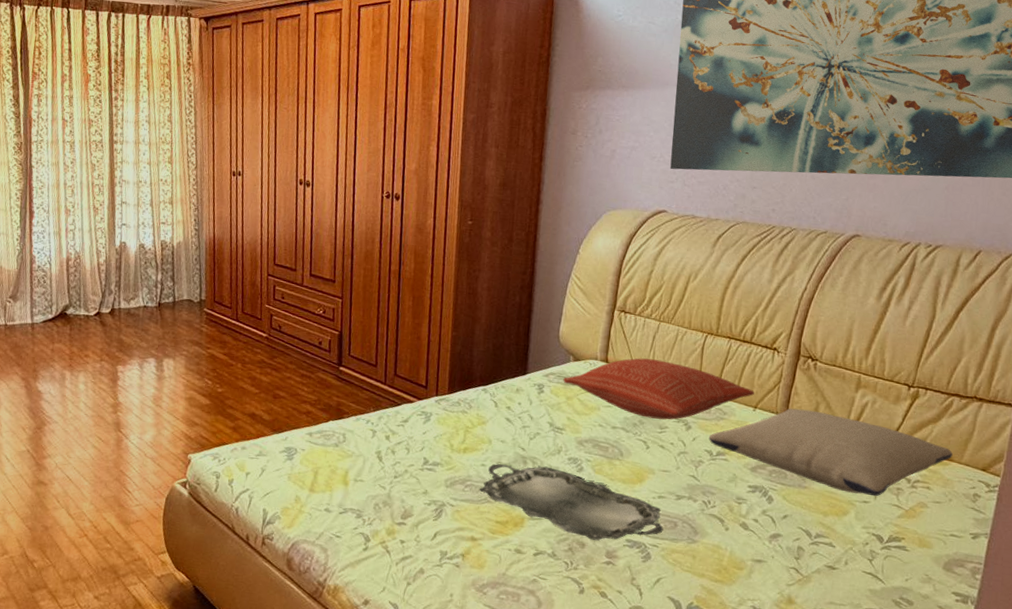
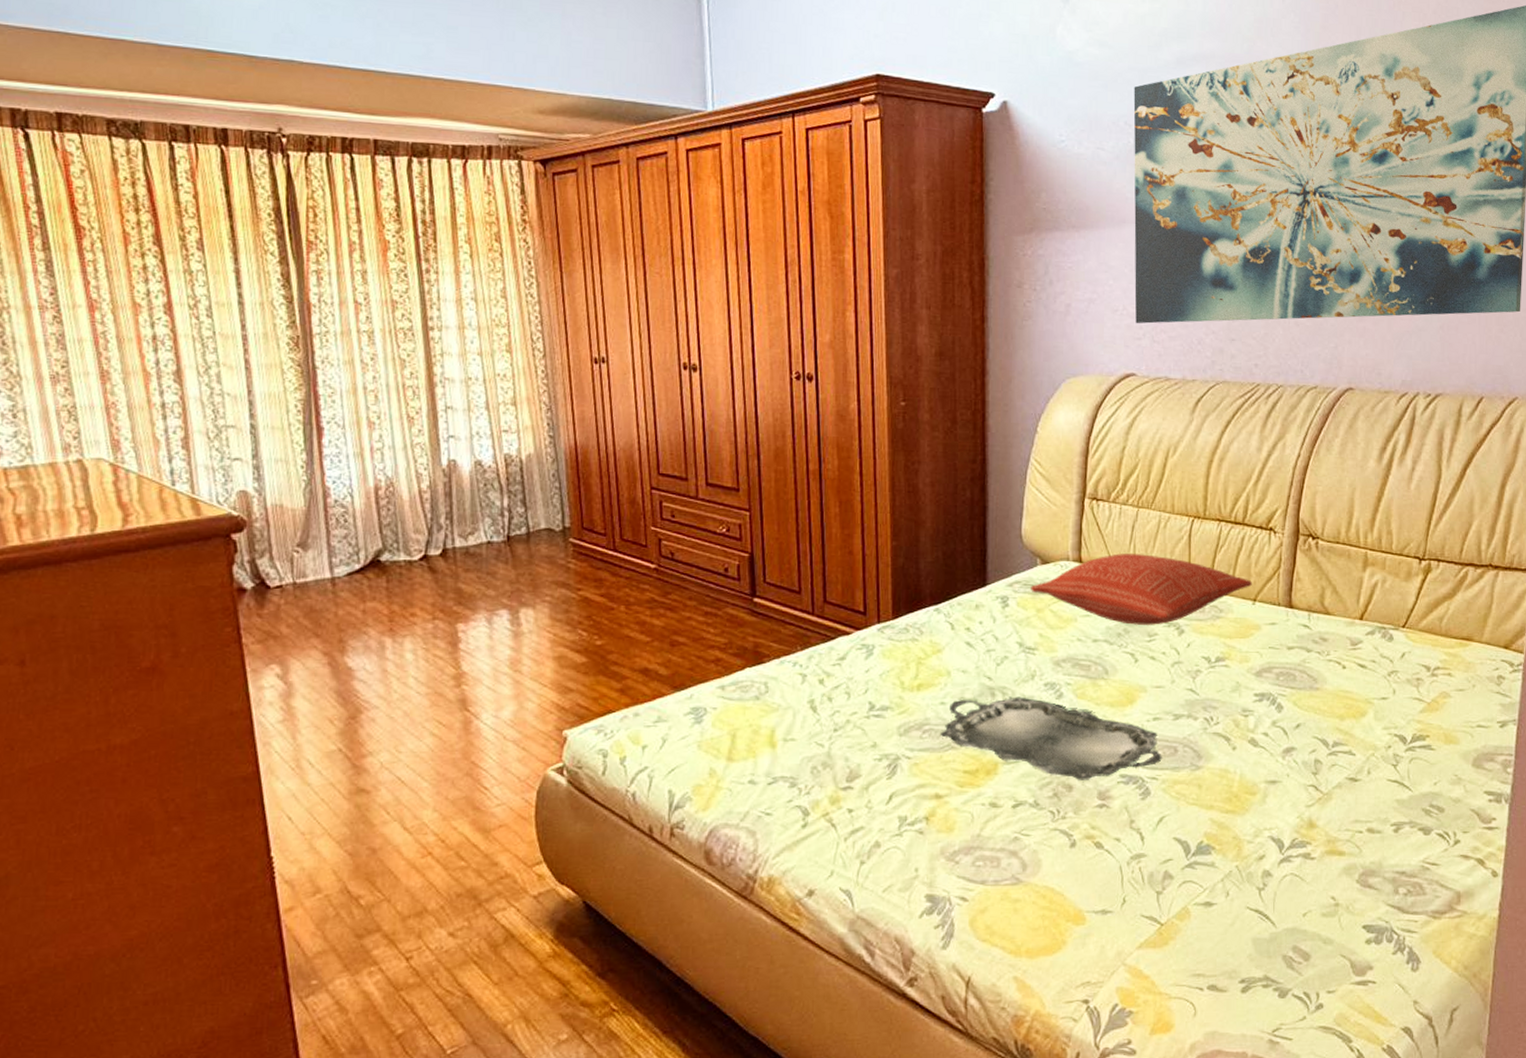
pillow: present [708,408,953,497] -> none [1205,597,1472,691]

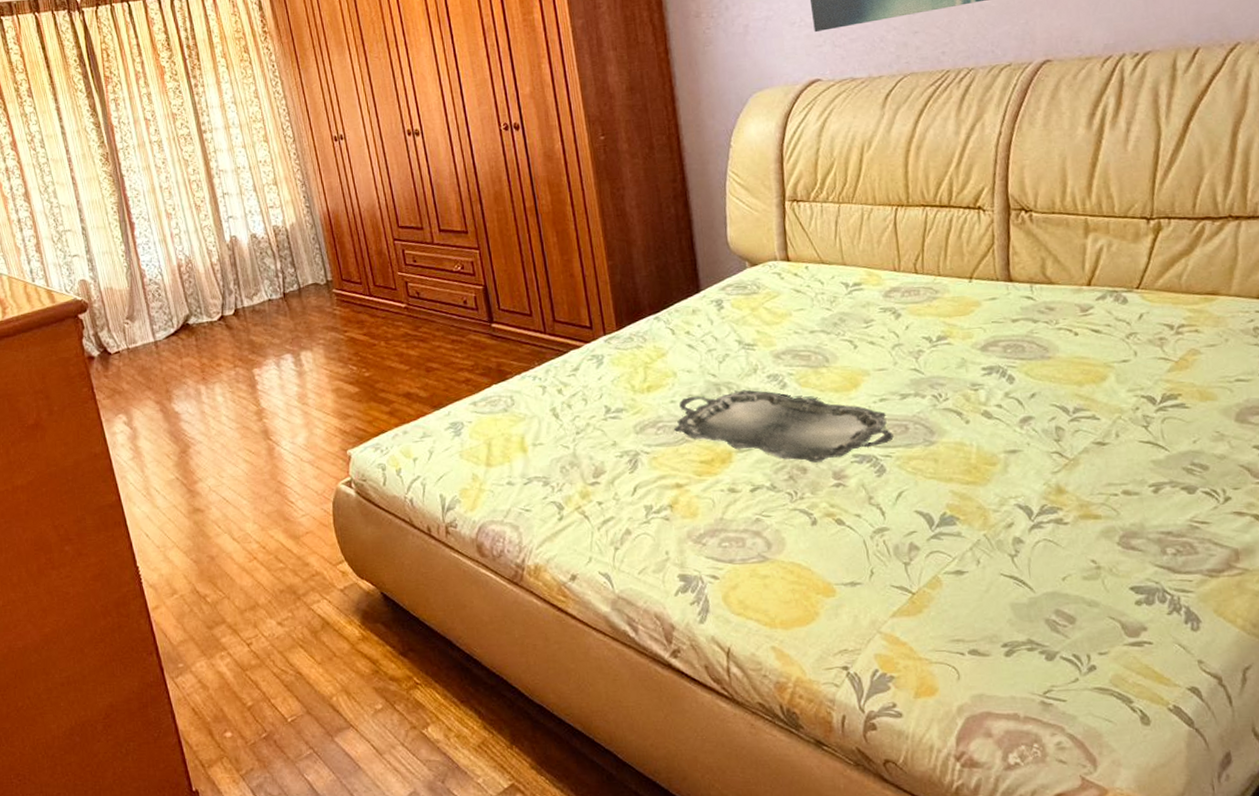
pillow: present [1031,553,1252,625] -> none [743,246,966,314]

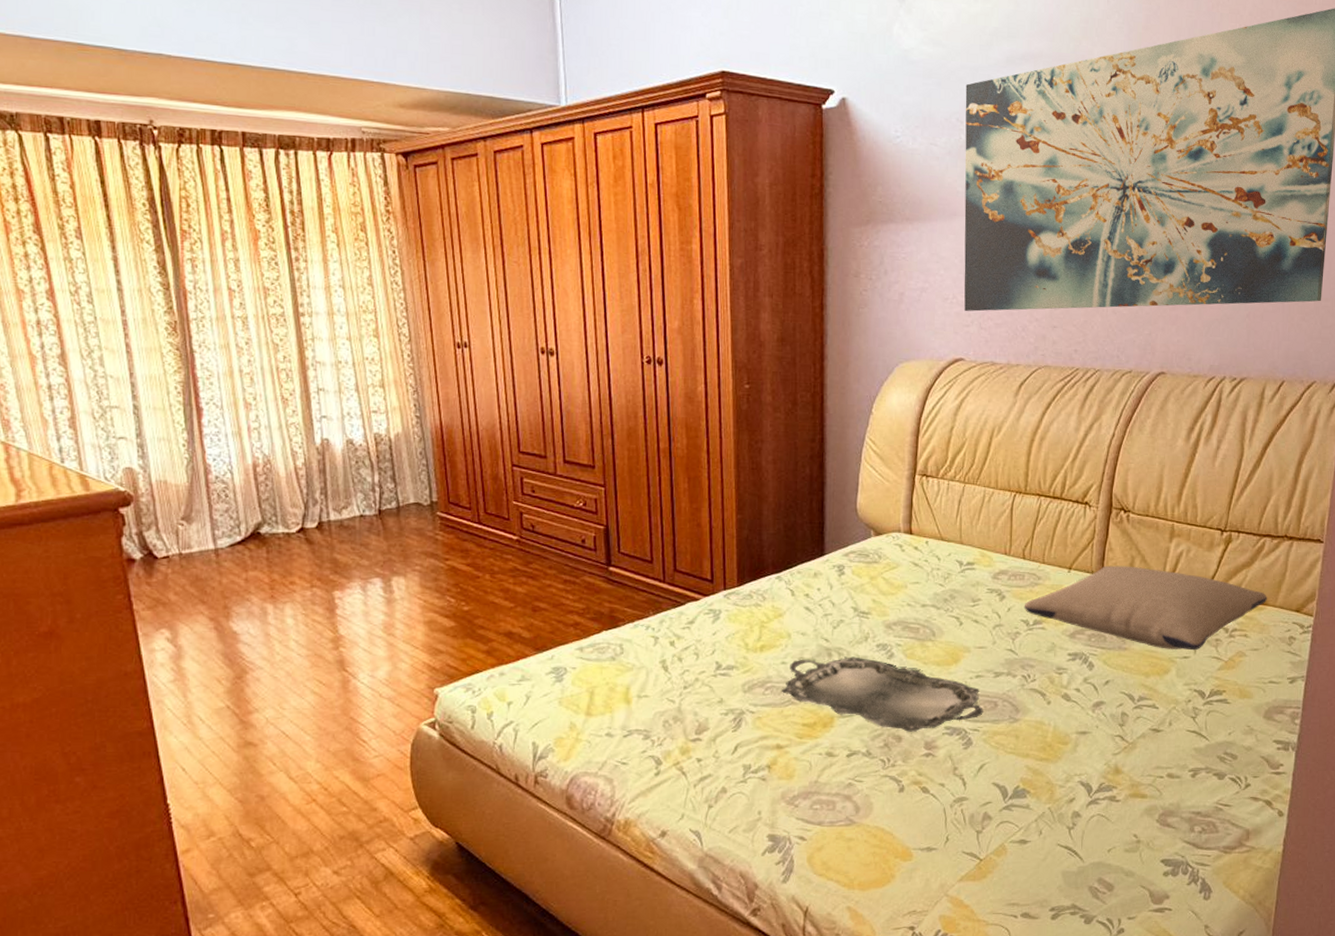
pillow: none [923,268,1218,354] -> present [1024,565,1267,651]

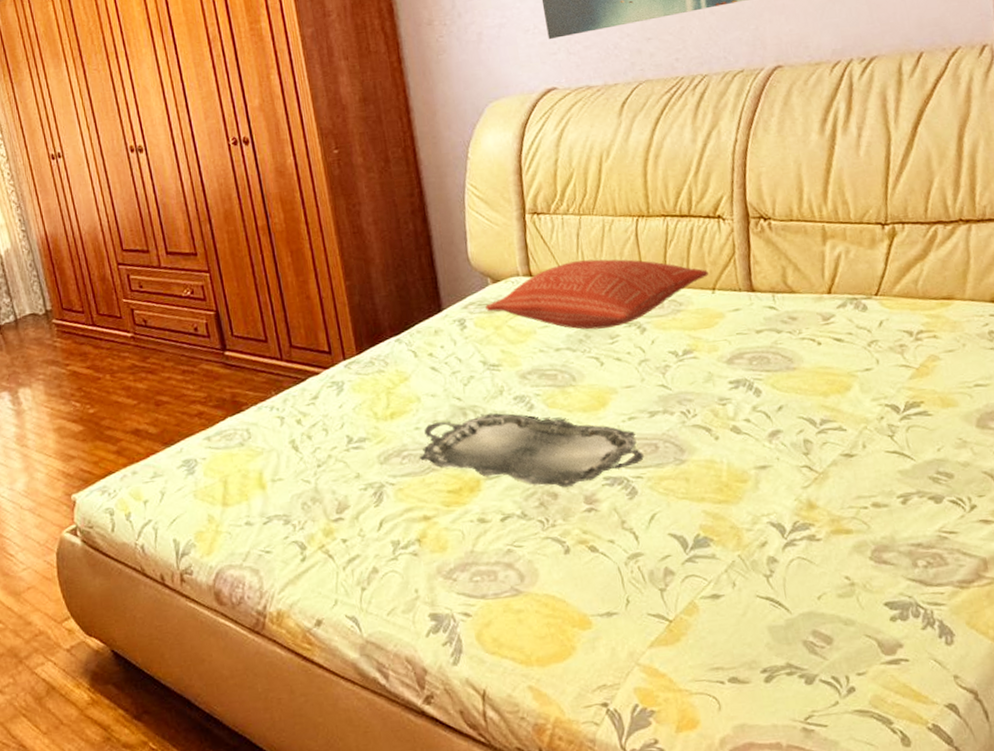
pillow: none [865,526,1068,591] -> present [485,259,708,330]
pillow: present [1024,565,1267,651] -> none [668,277,953,364]

